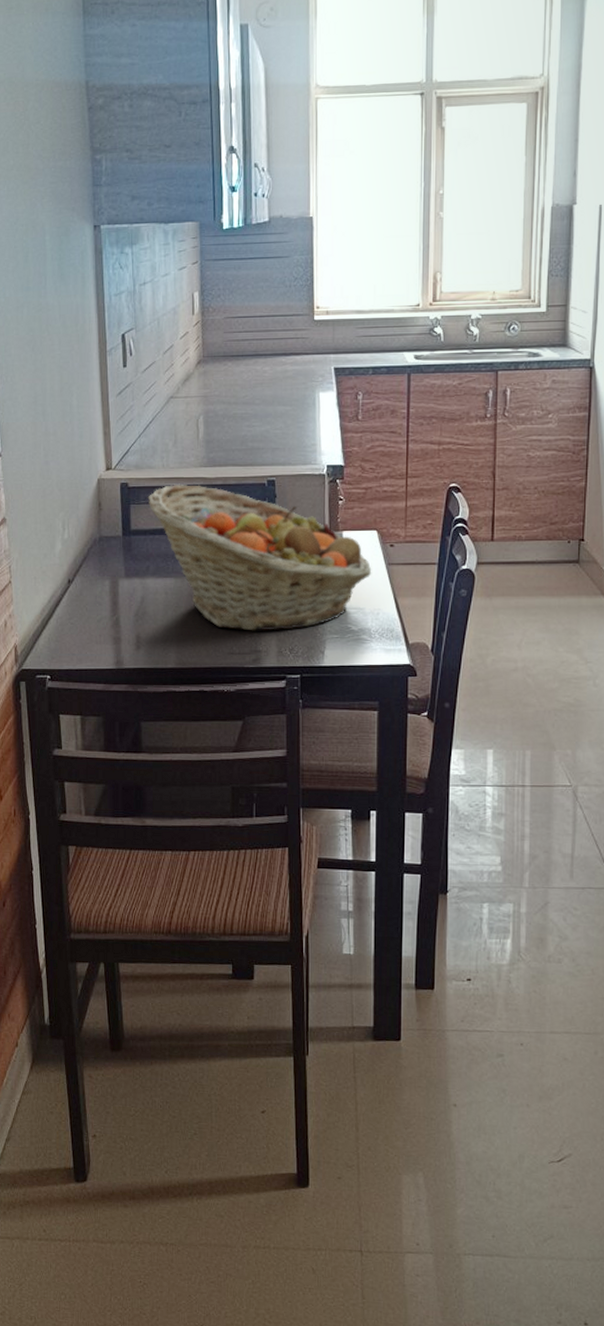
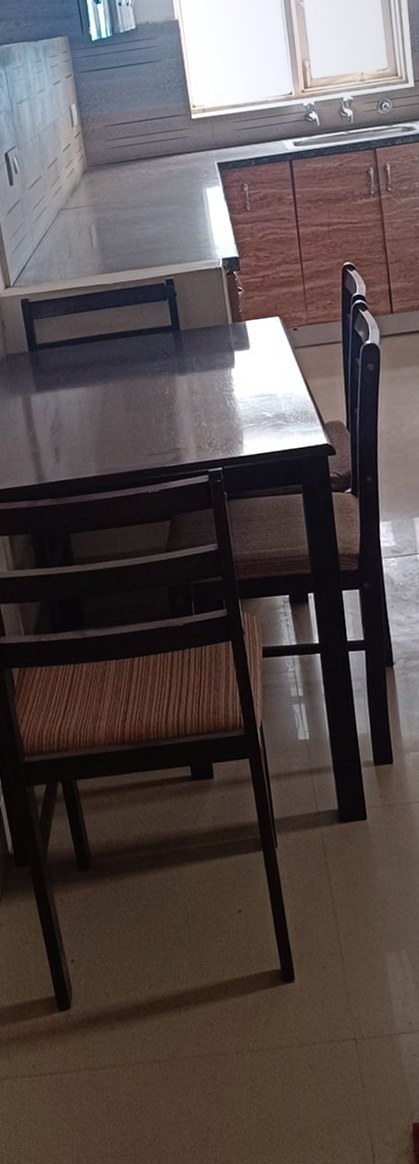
fruit basket: present [147,483,372,631] -> none [49,292,280,431]

